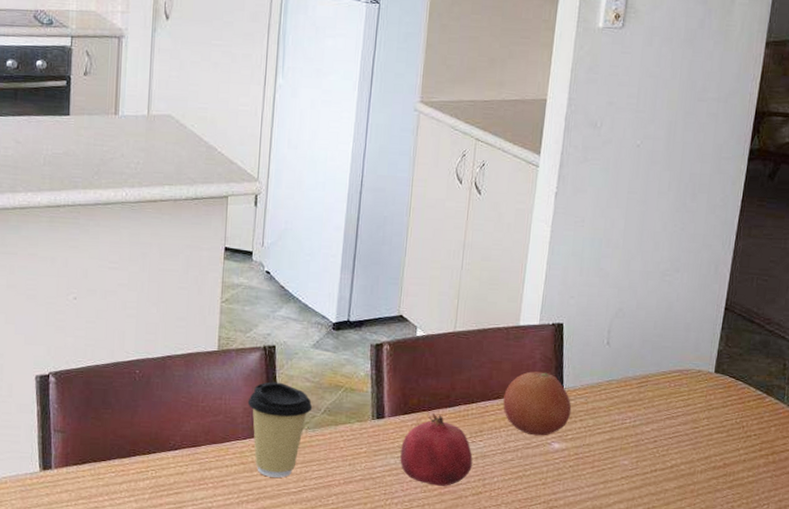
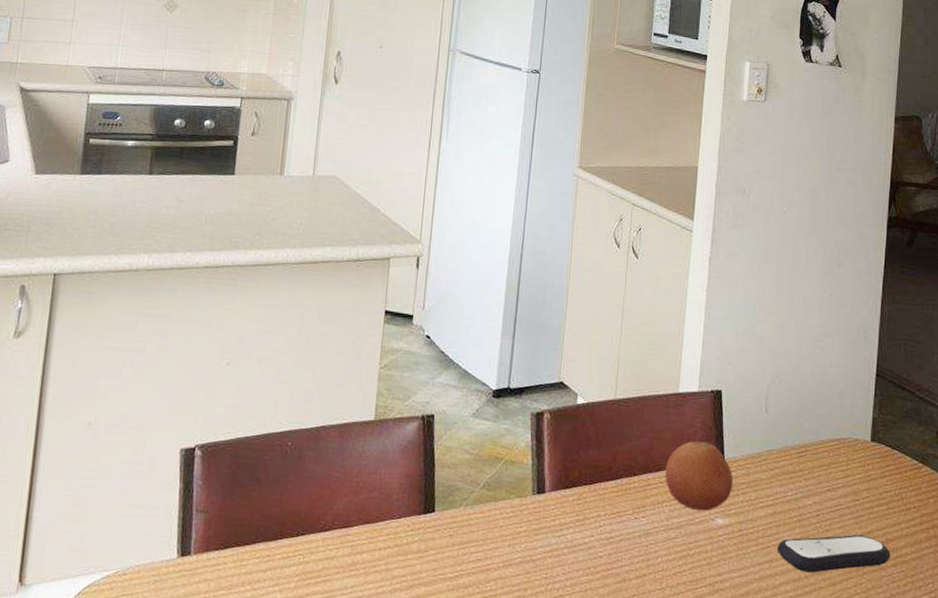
coffee cup: present [247,382,313,478] -> none [403,454,472,561]
fruit: present [400,413,473,486] -> none [561,487,636,568]
remote control: none [612,459,727,493] -> present [777,535,891,573]

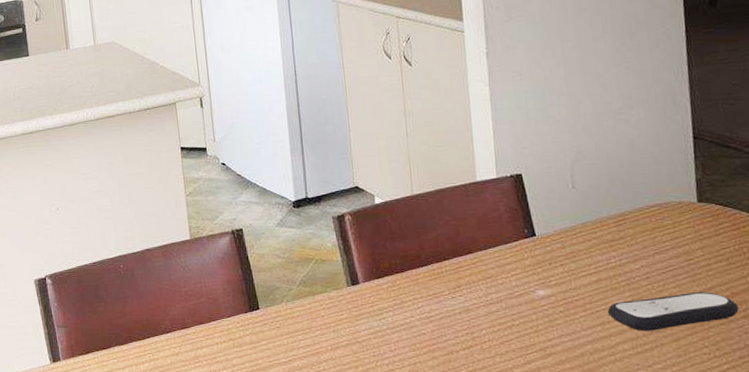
fruit: present [665,441,734,511] -> none [475,222,550,285]

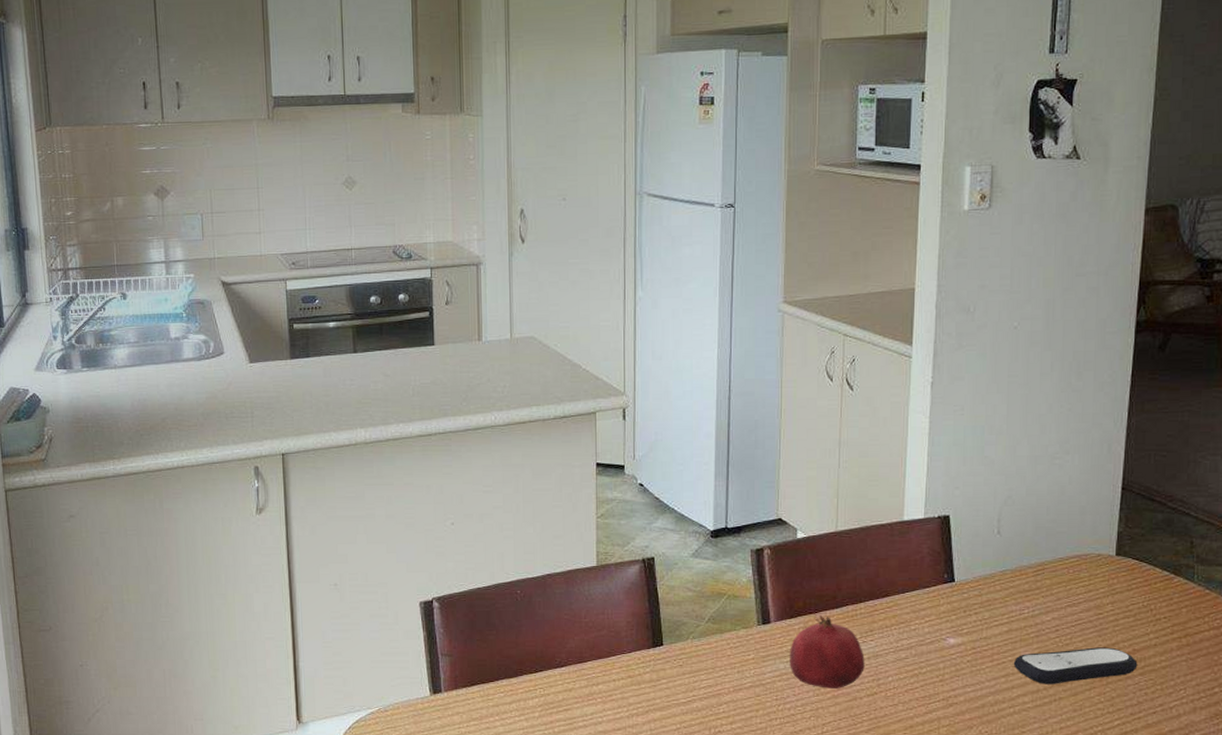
fruit: none [381,274,457,344] -> present [790,615,865,688]

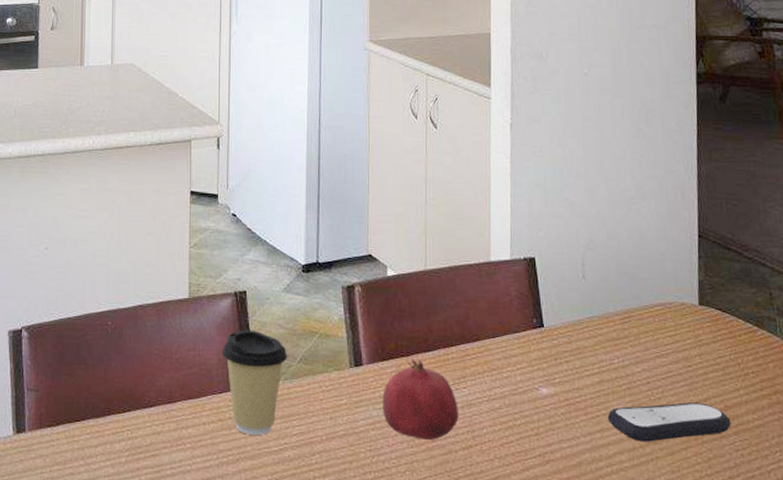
coffee cup: none [630,593,696,689] -> present [221,329,288,435]

